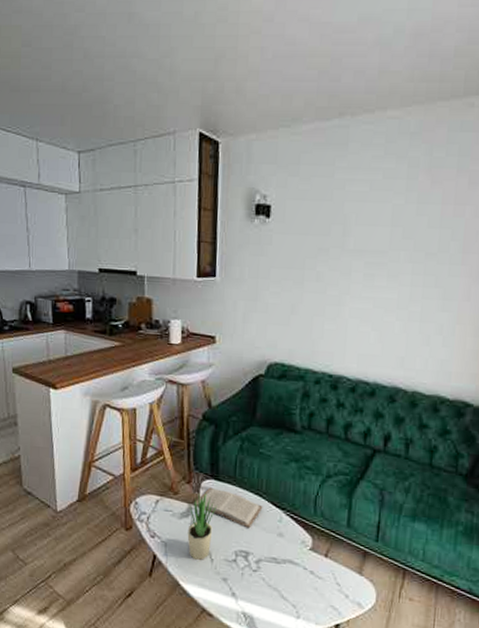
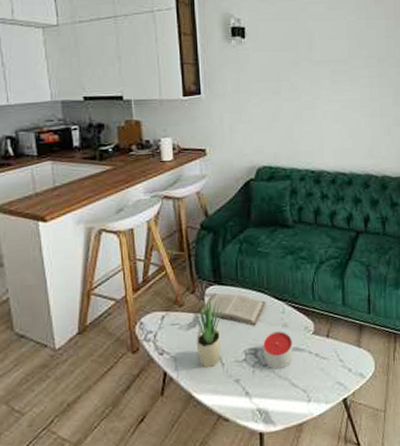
candle: none [254,538,287,578] -> present [263,331,293,369]

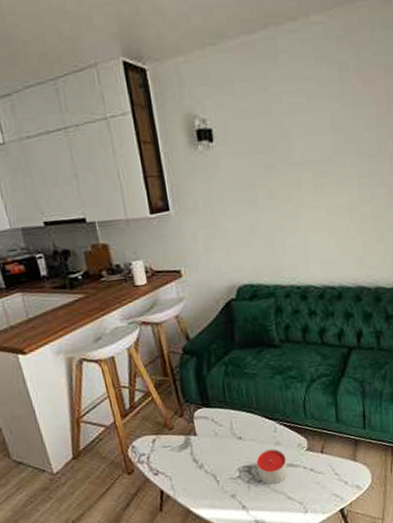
potted plant: present [195,298,223,369] -> none [185,421,214,486]
book: present [201,293,266,326] -> none [192,415,257,445]

